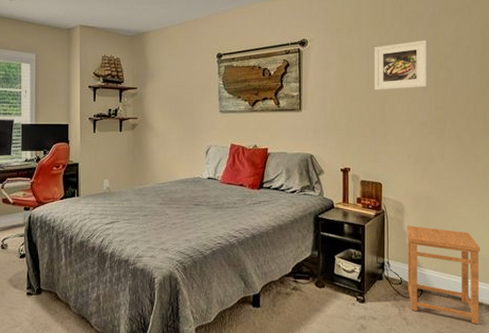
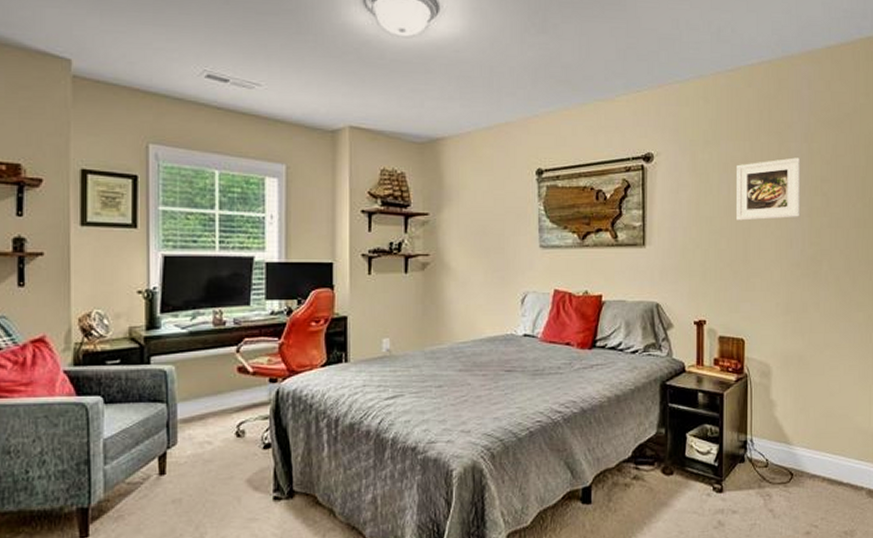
side table: present [406,226,481,325] -> none [774,393,862,514]

